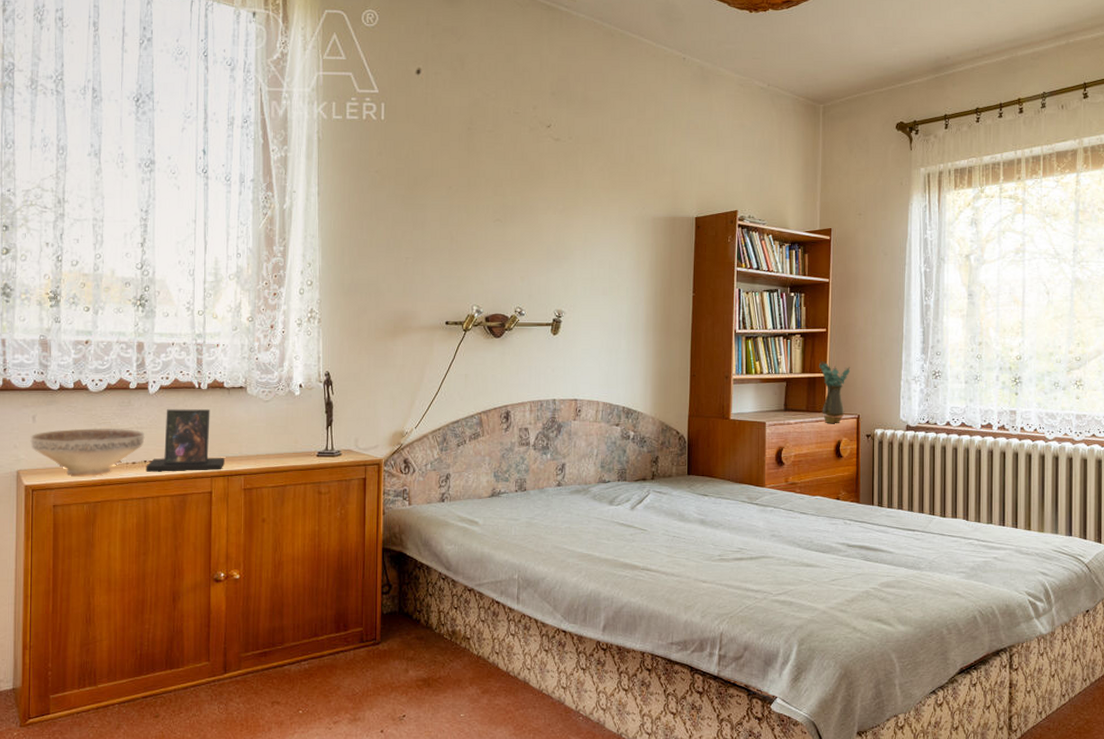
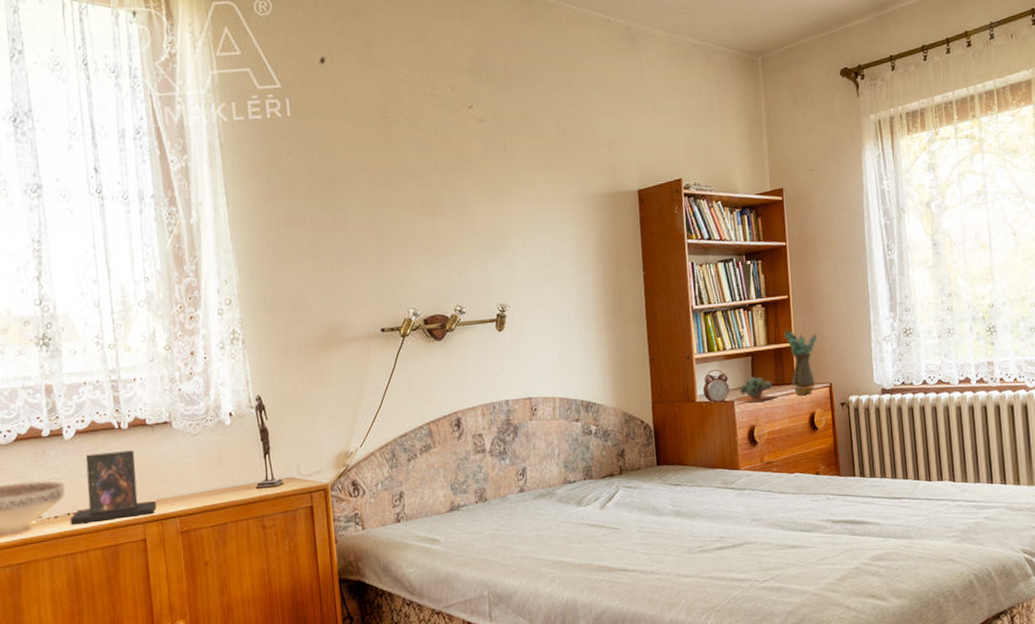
alarm clock: none [737,391,763,424] -> present [703,369,730,405]
succulent plant: none [761,402,808,426] -> present [729,377,778,403]

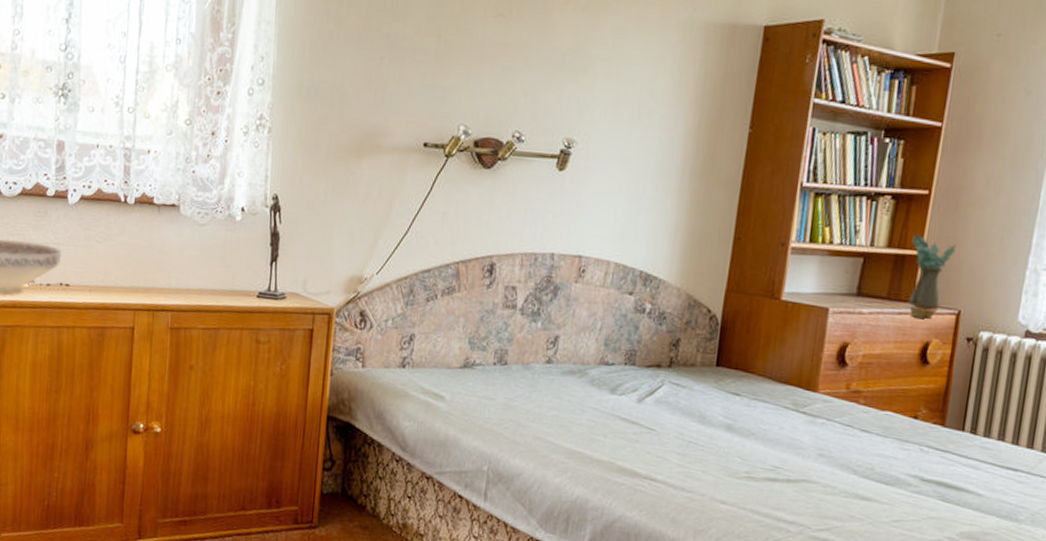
photo frame: present [70,450,156,525] -> none [61,224,150,303]
alarm clock: present [703,369,730,405] -> none [792,265,827,309]
succulent plant: present [729,377,778,403] -> none [823,283,887,317]

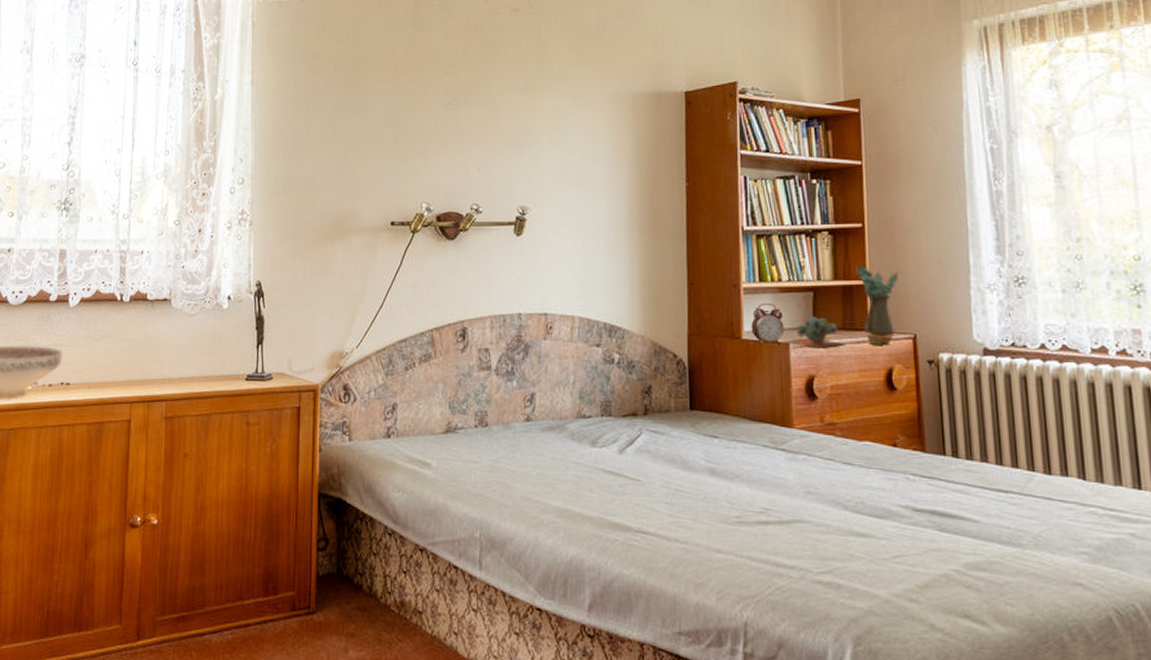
alarm clock: none [792,265,827,309] -> present [751,304,785,345]
succulent plant: none [823,283,887,317] -> present [784,317,846,348]

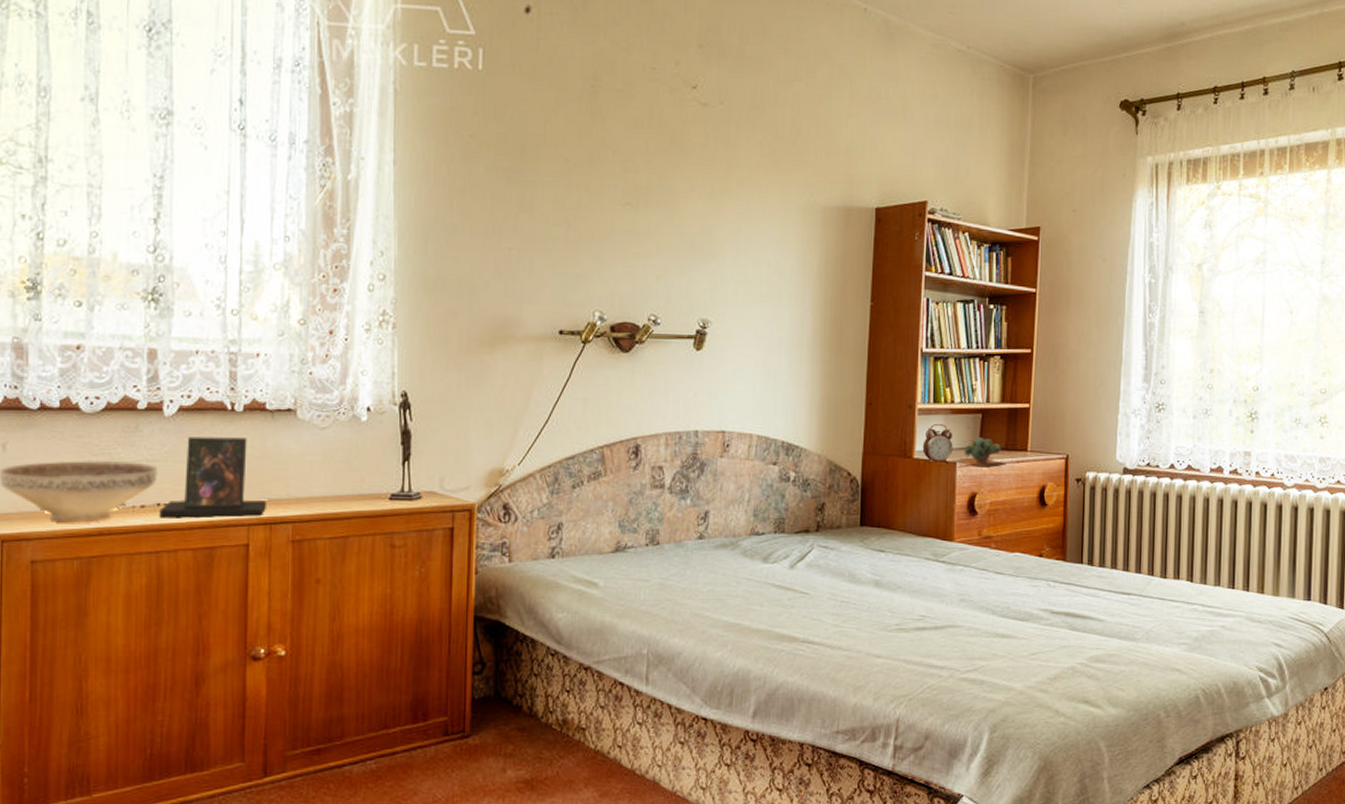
photo frame: none [62,324,145,396] -> present [159,437,266,518]
vase: present [855,262,900,346] -> none [1022,386,1059,466]

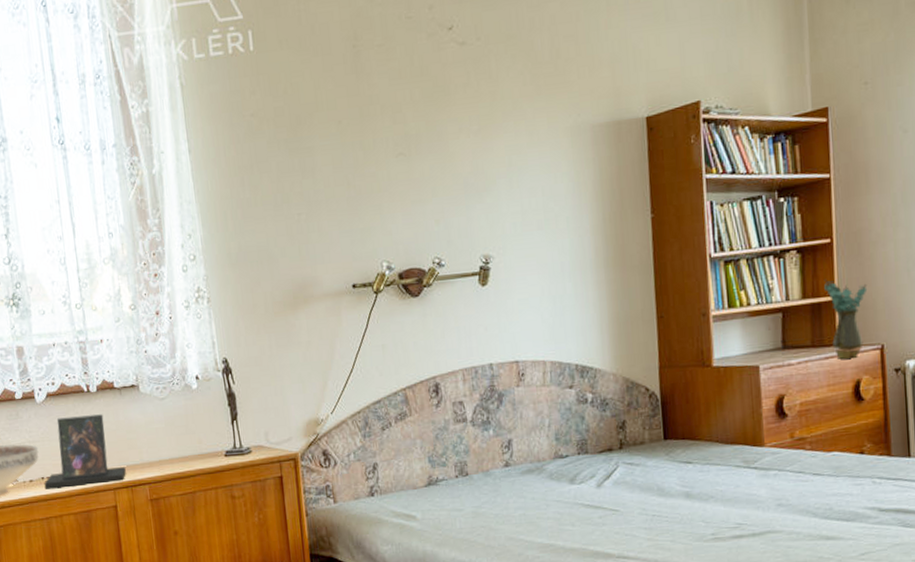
alarm clock: present [922,424,953,464] -> none [721,328,754,370]
succulent plant: present [951,437,1007,467] -> none [754,337,814,368]
vase: none [1022,386,1059,466] -> present [824,279,868,360]

